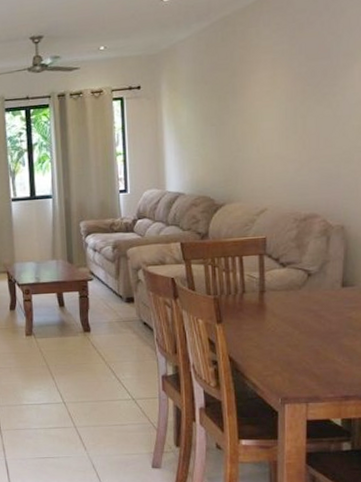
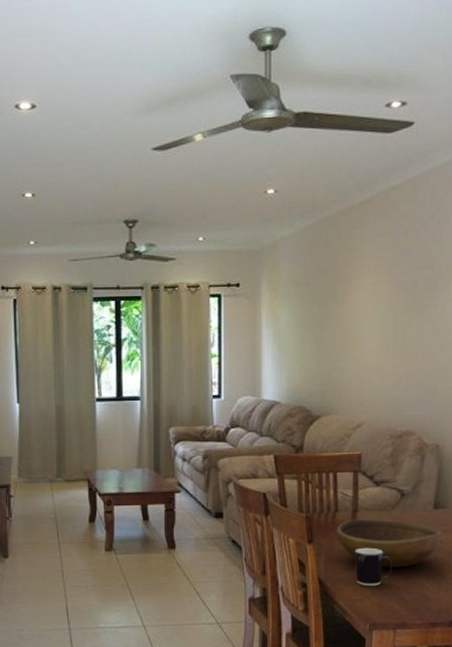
bowl: none [244,299,351,345] -> present [336,519,442,568]
mug: none [263,326,303,363] -> present [354,547,393,587]

